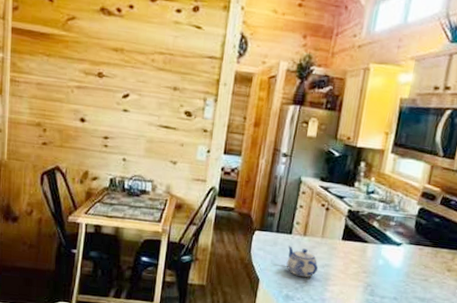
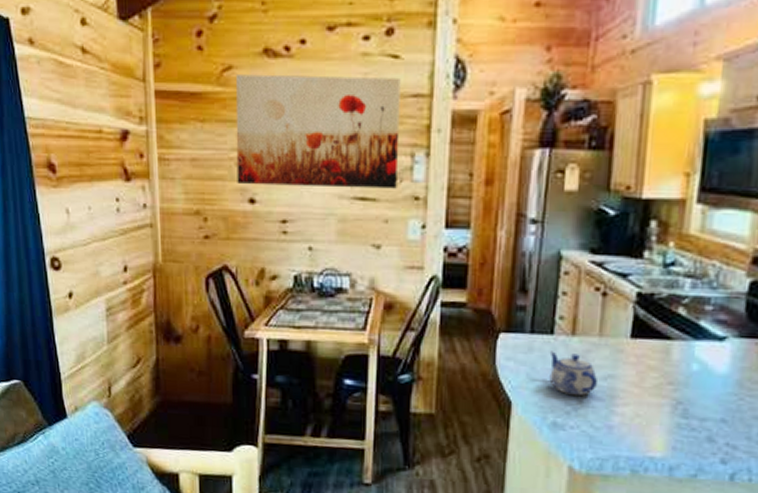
wall art: none [72,24,201,122] -> present [235,74,401,189]

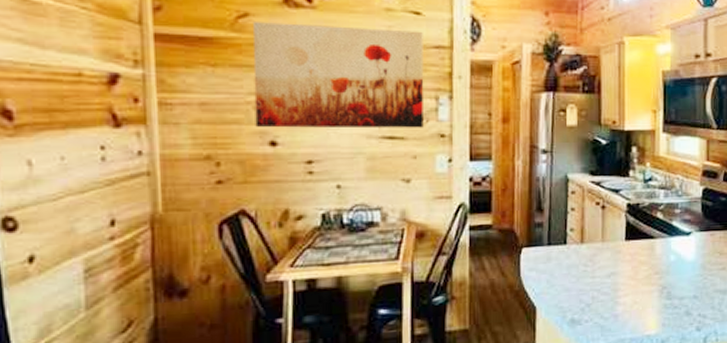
teapot: present [549,351,599,396] -> none [564,258,604,294]

